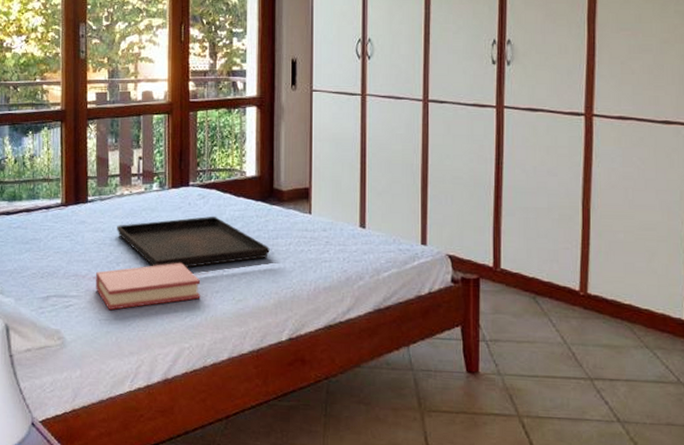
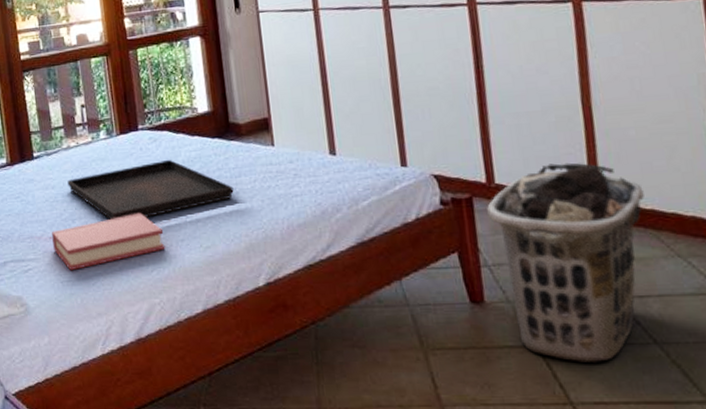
clothes hamper: none [490,256,624,435] -> present [486,162,644,364]

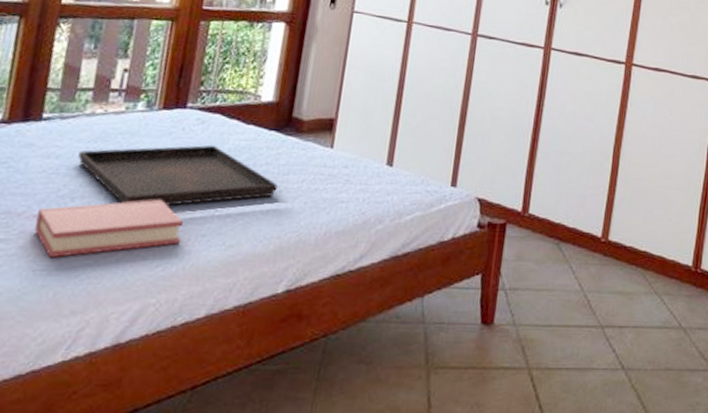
clothes hamper: present [486,162,644,364] -> none [515,201,642,386]

